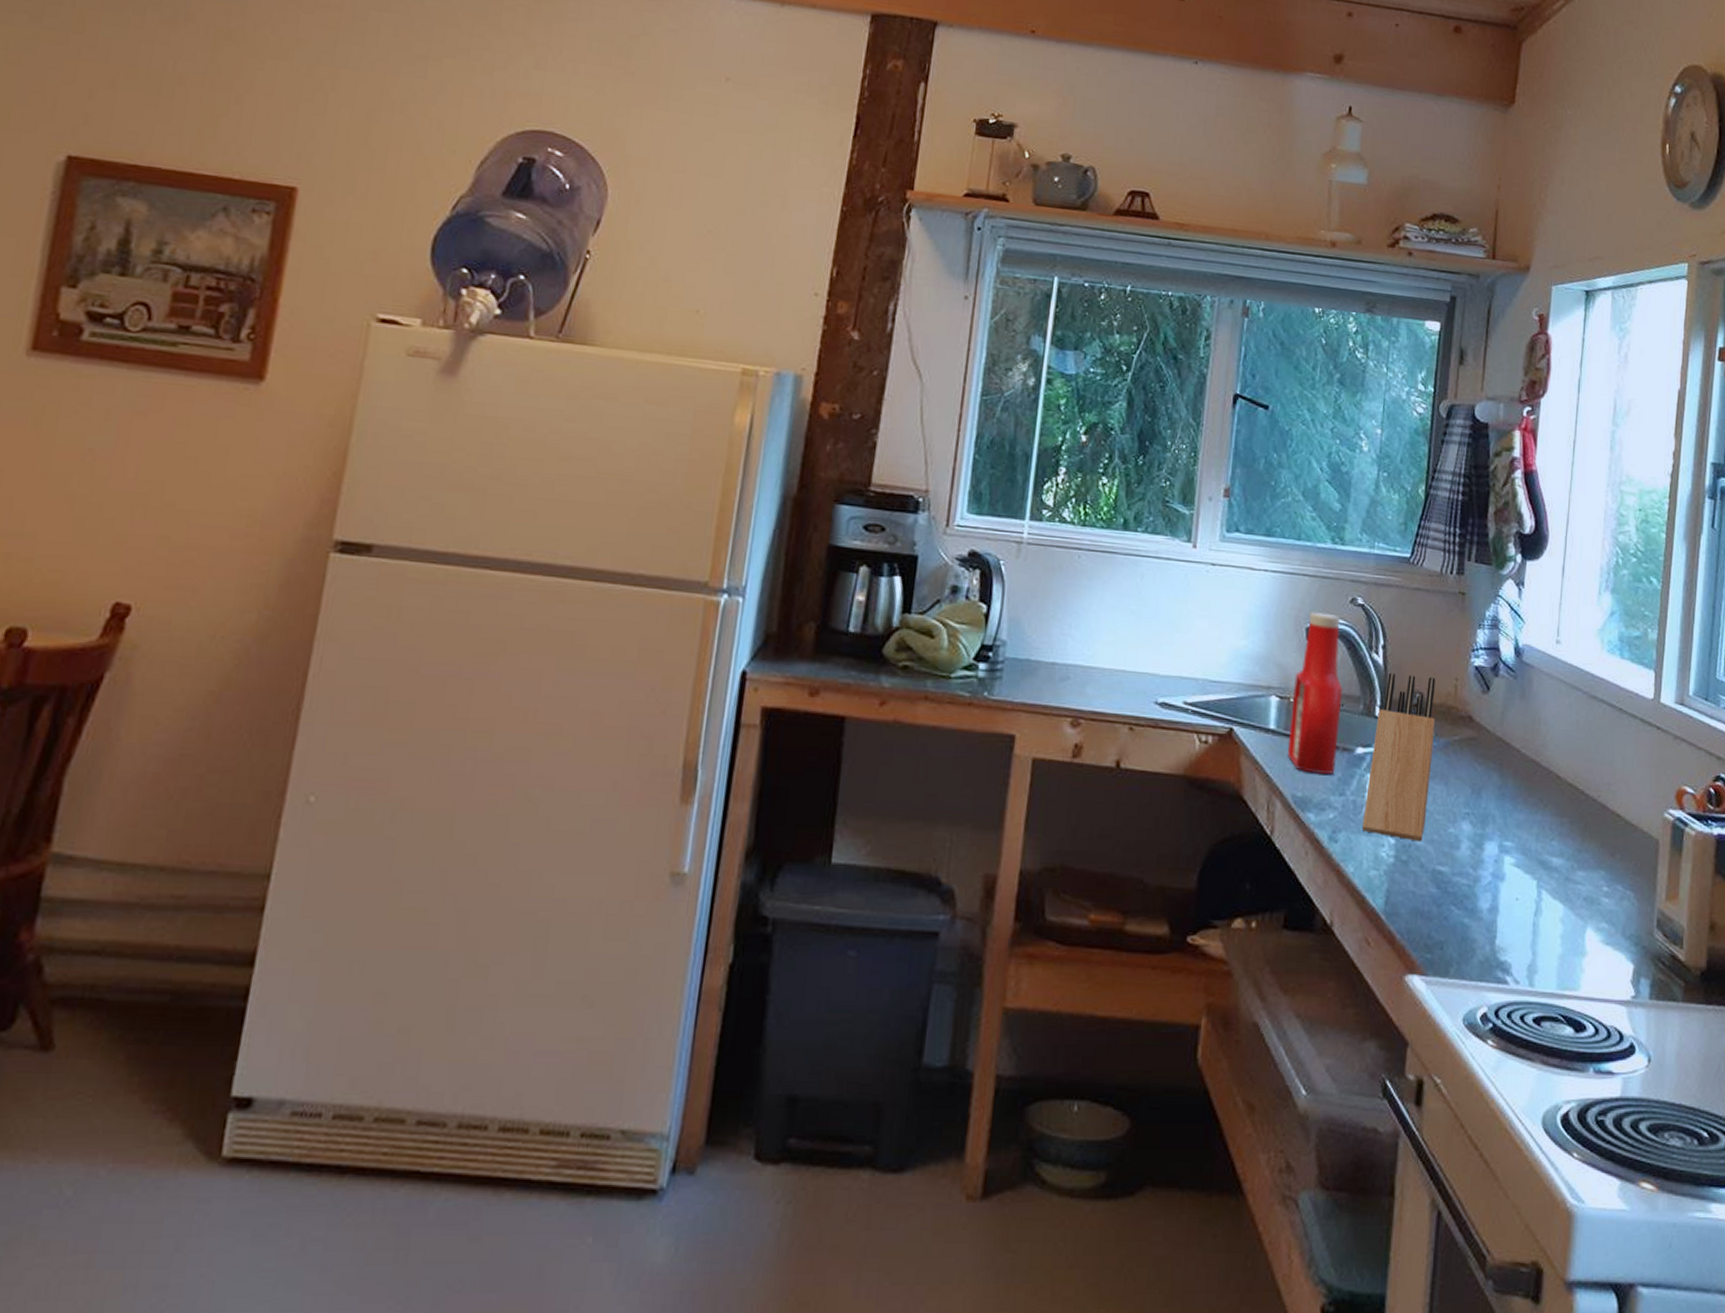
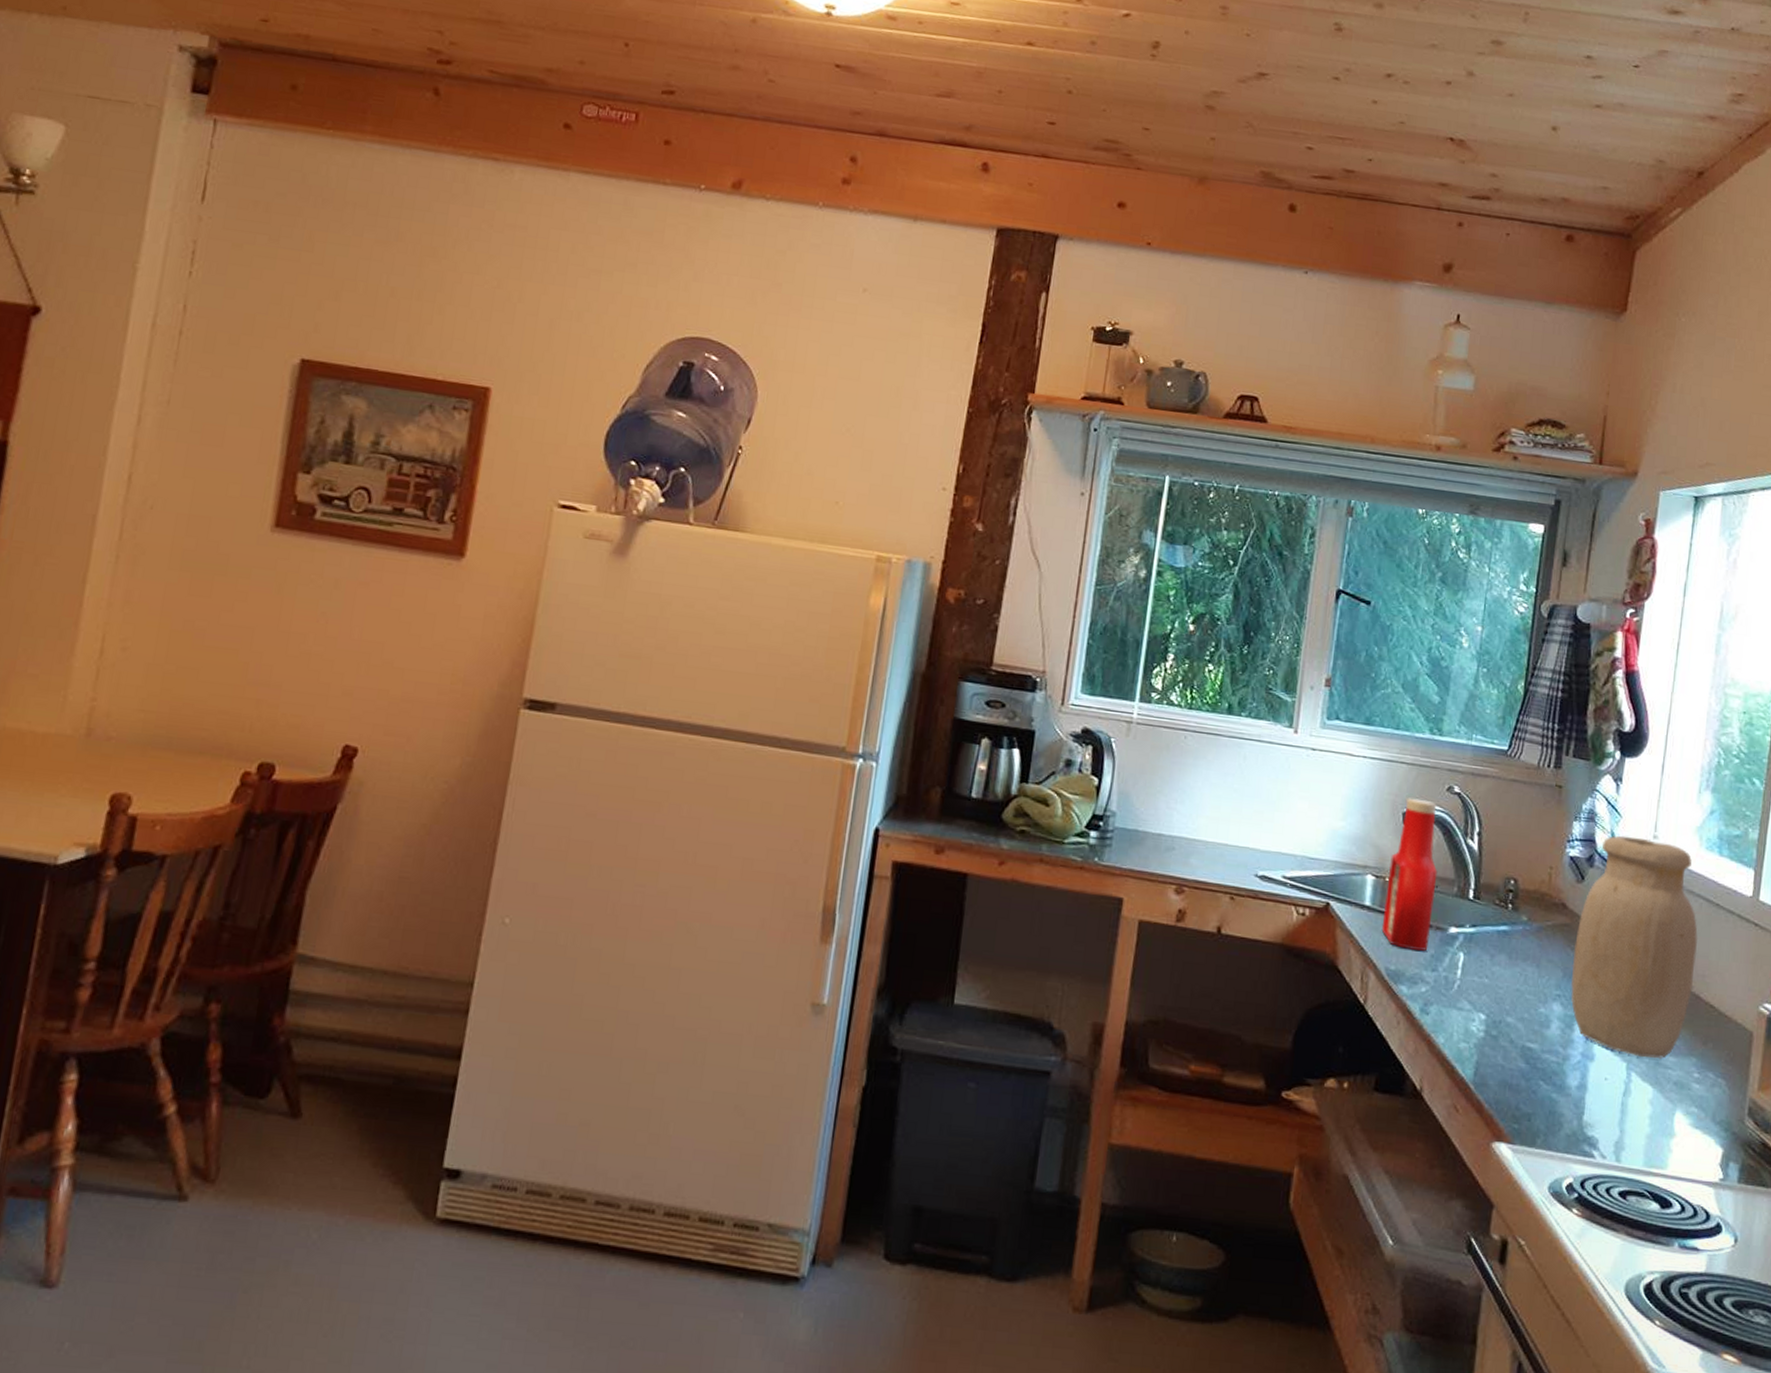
knife block: present [1361,672,1436,842] -> none [1453,858,1530,1019]
jar: none [1479,642,1602,873] -> present [1570,835,1698,1058]

